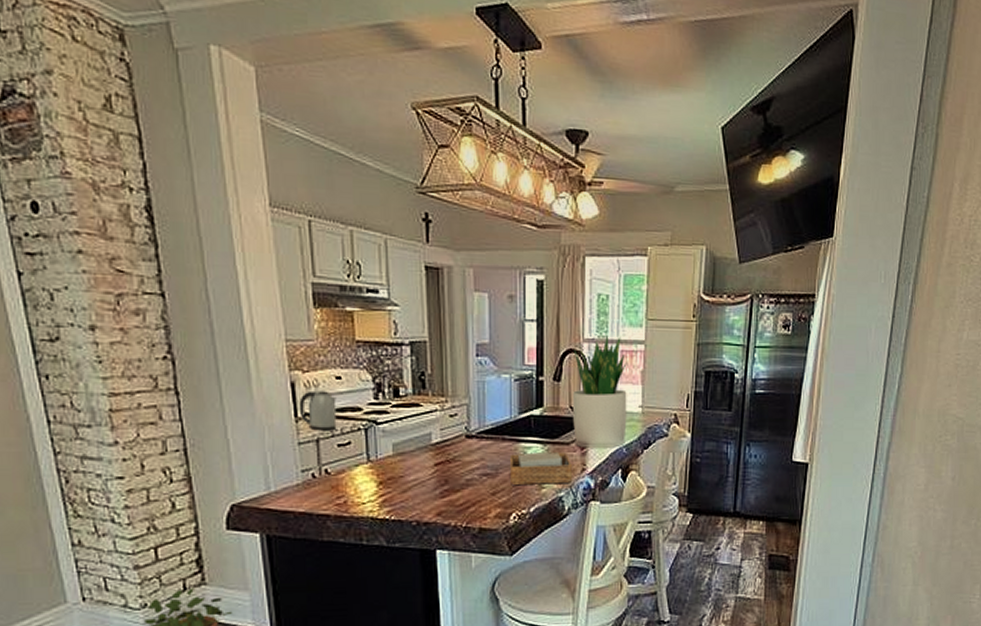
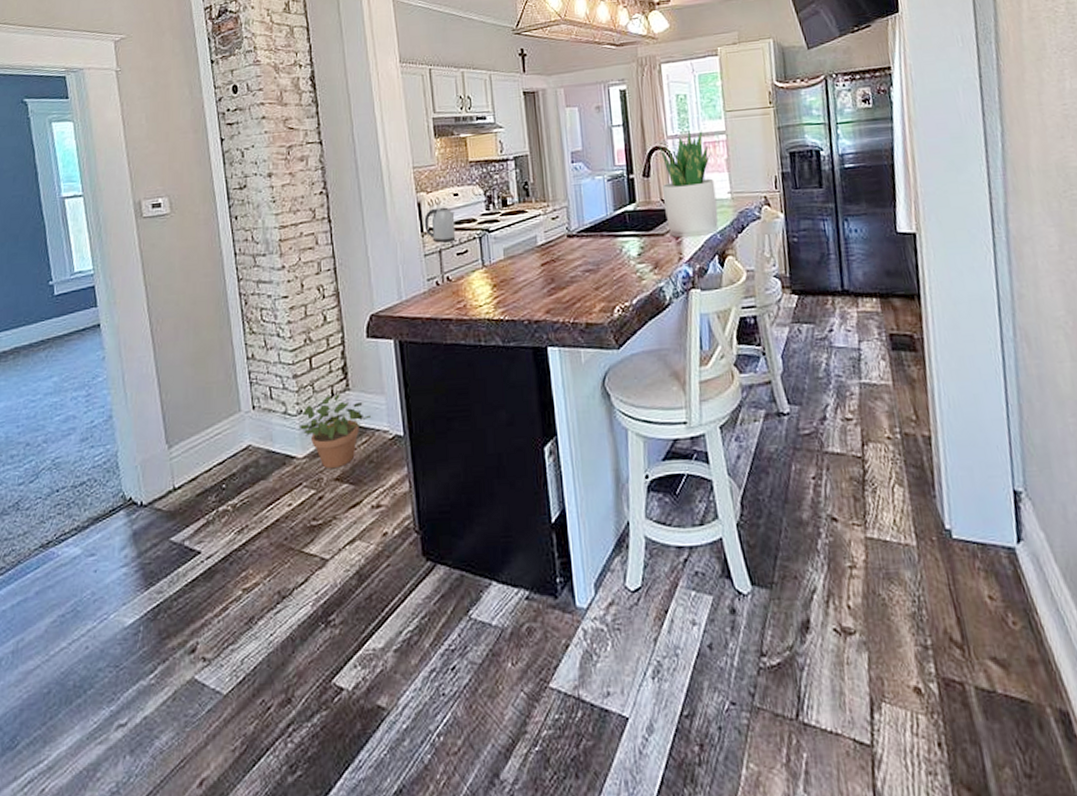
napkin holder: present [509,452,573,486] -> none [608,243,671,280]

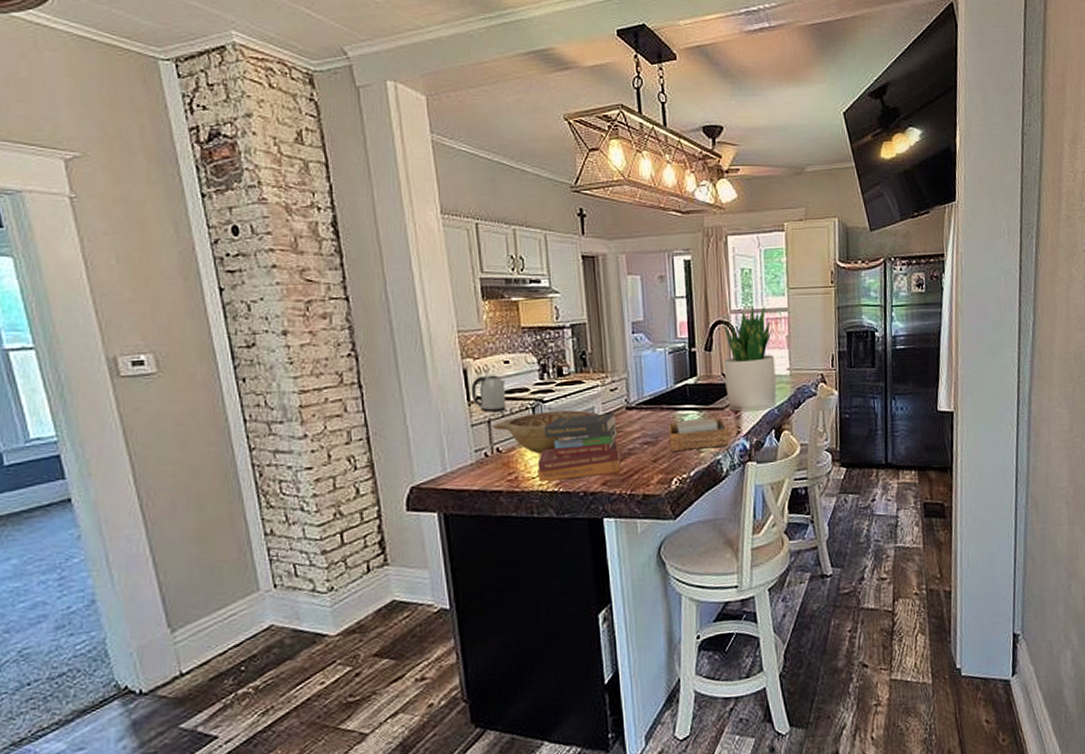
potted plant: present [300,393,370,470] -> none [331,569,413,646]
decorative bowl: none [443,239,543,283] -> present [492,410,600,454]
books: none [484,240,564,311] -> present [537,412,621,483]
napkin holder: none [608,243,671,280] -> present [667,417,729,452]

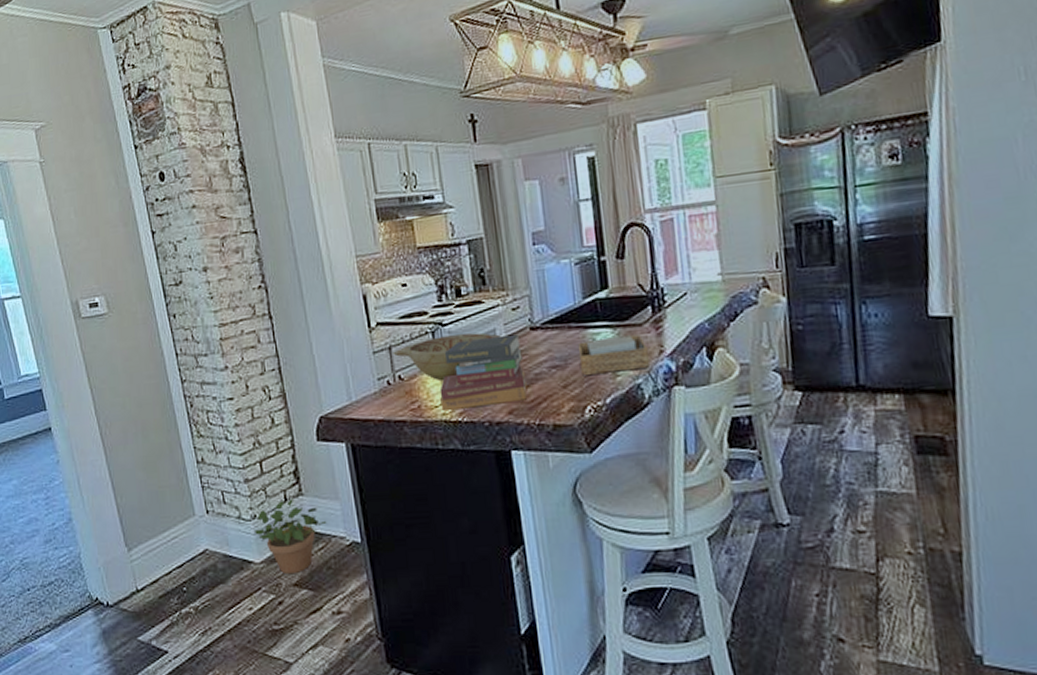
potted plant: none [331,569,413,646] -> present [255,498,326,575]
kettle: present [471,375,507,413] -> none [371,299,406,339]
planter: present [722,305,777,413] -> none [634,200,707,328]

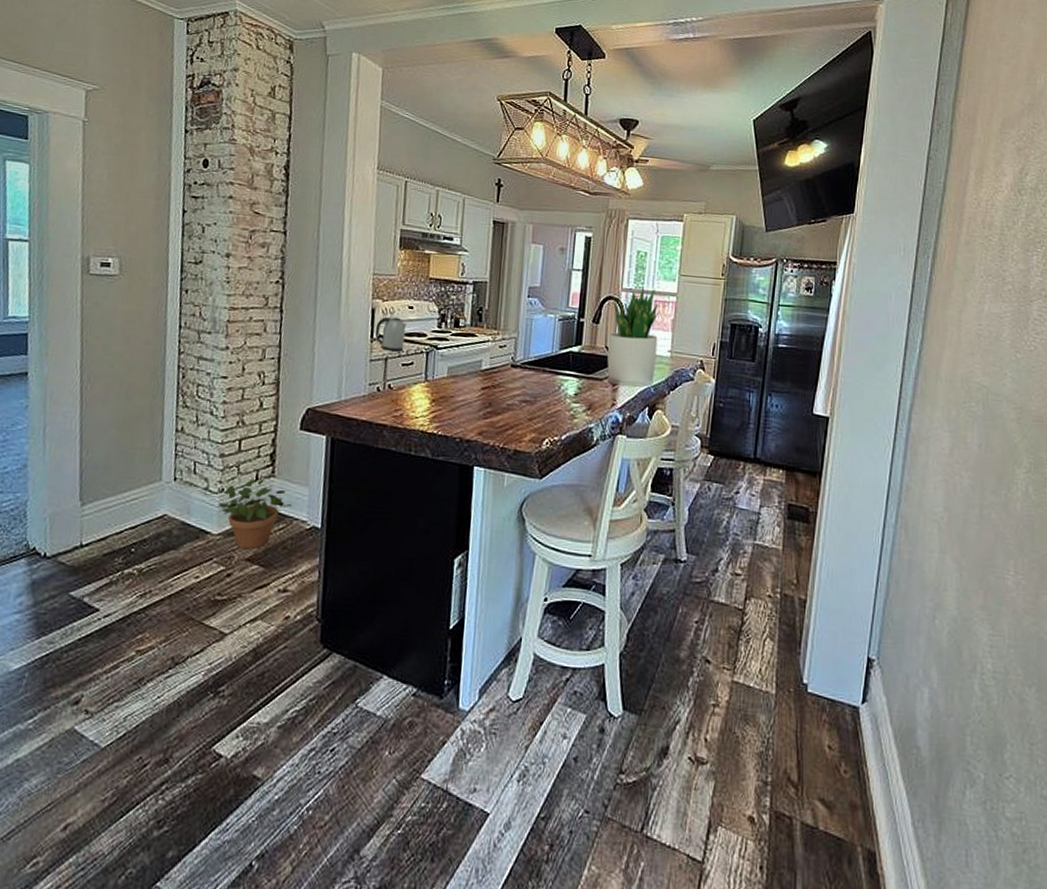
kettle: none [371,299,406,339] -> present [375,316,407,352]
decorative bowl: present [393,332,503,381] -> none [388,357,487,397]
books: present [439,333,528,412] -> none [420,365,501,425]
napkin holder: present [577,335,650,376] -> none [545,384,604,417]
planter: none [634,200,707,328] -> present [607,287,661,388]

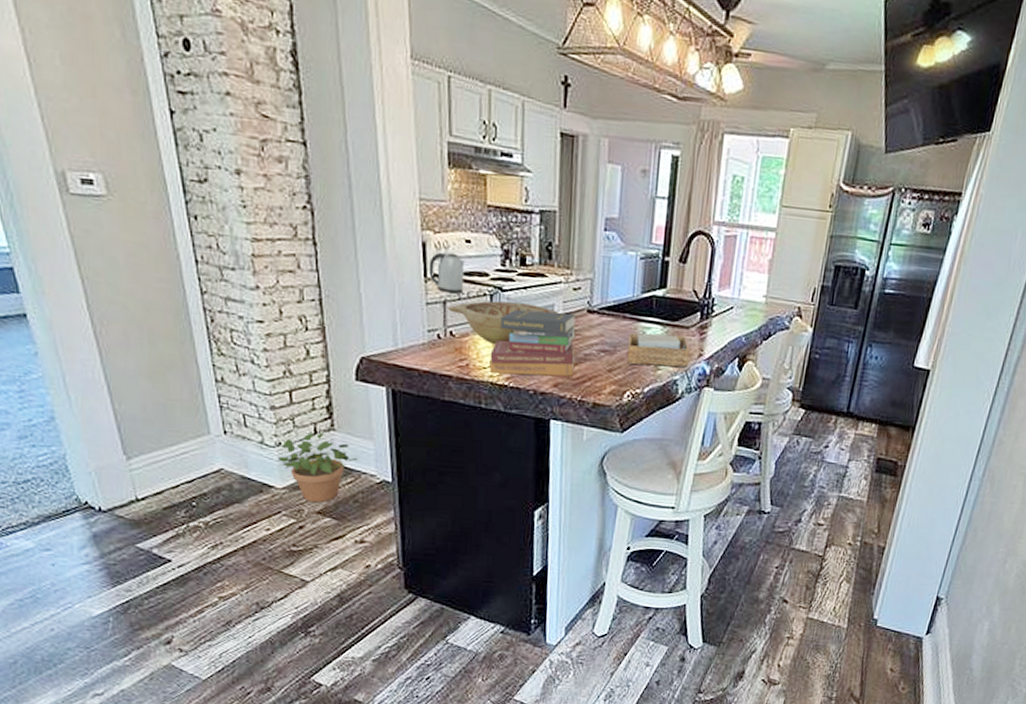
decorative bowl: none [388,357,487,397] -> present [447,300,560,345]
books: none [420,365,501,425] -> present [489,309,576,377]
napkin holder: none [545,384,604,417] -> present [626,333,690,368]
planter: present [607,287,661,388] -> none [694,220,757,337]

